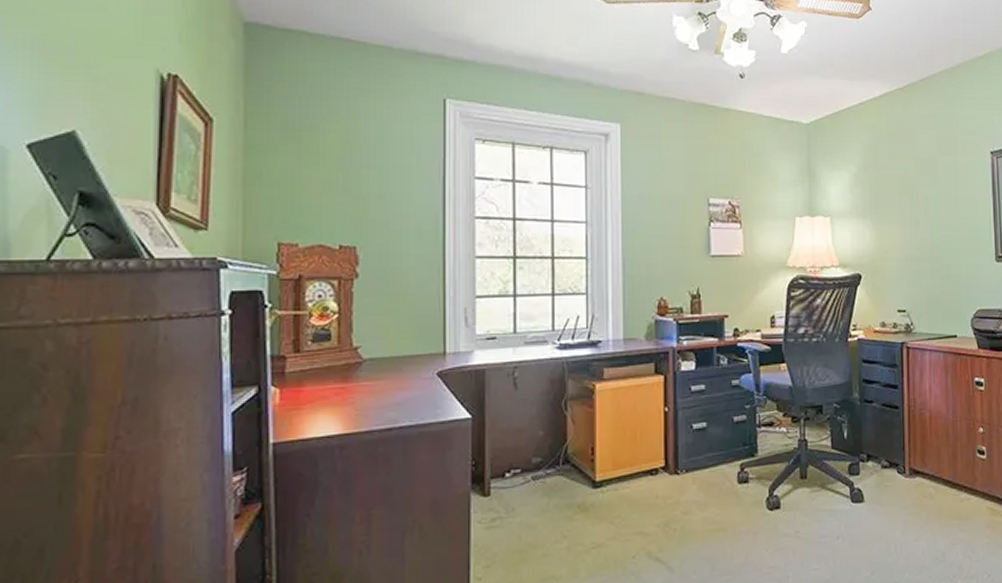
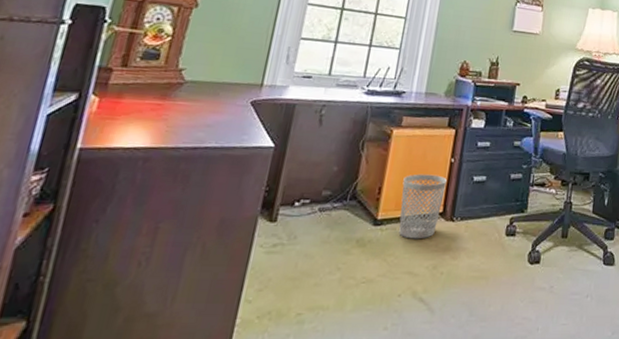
wastebasket: none [616,427,664,498] -> present [399,174,447,239]

